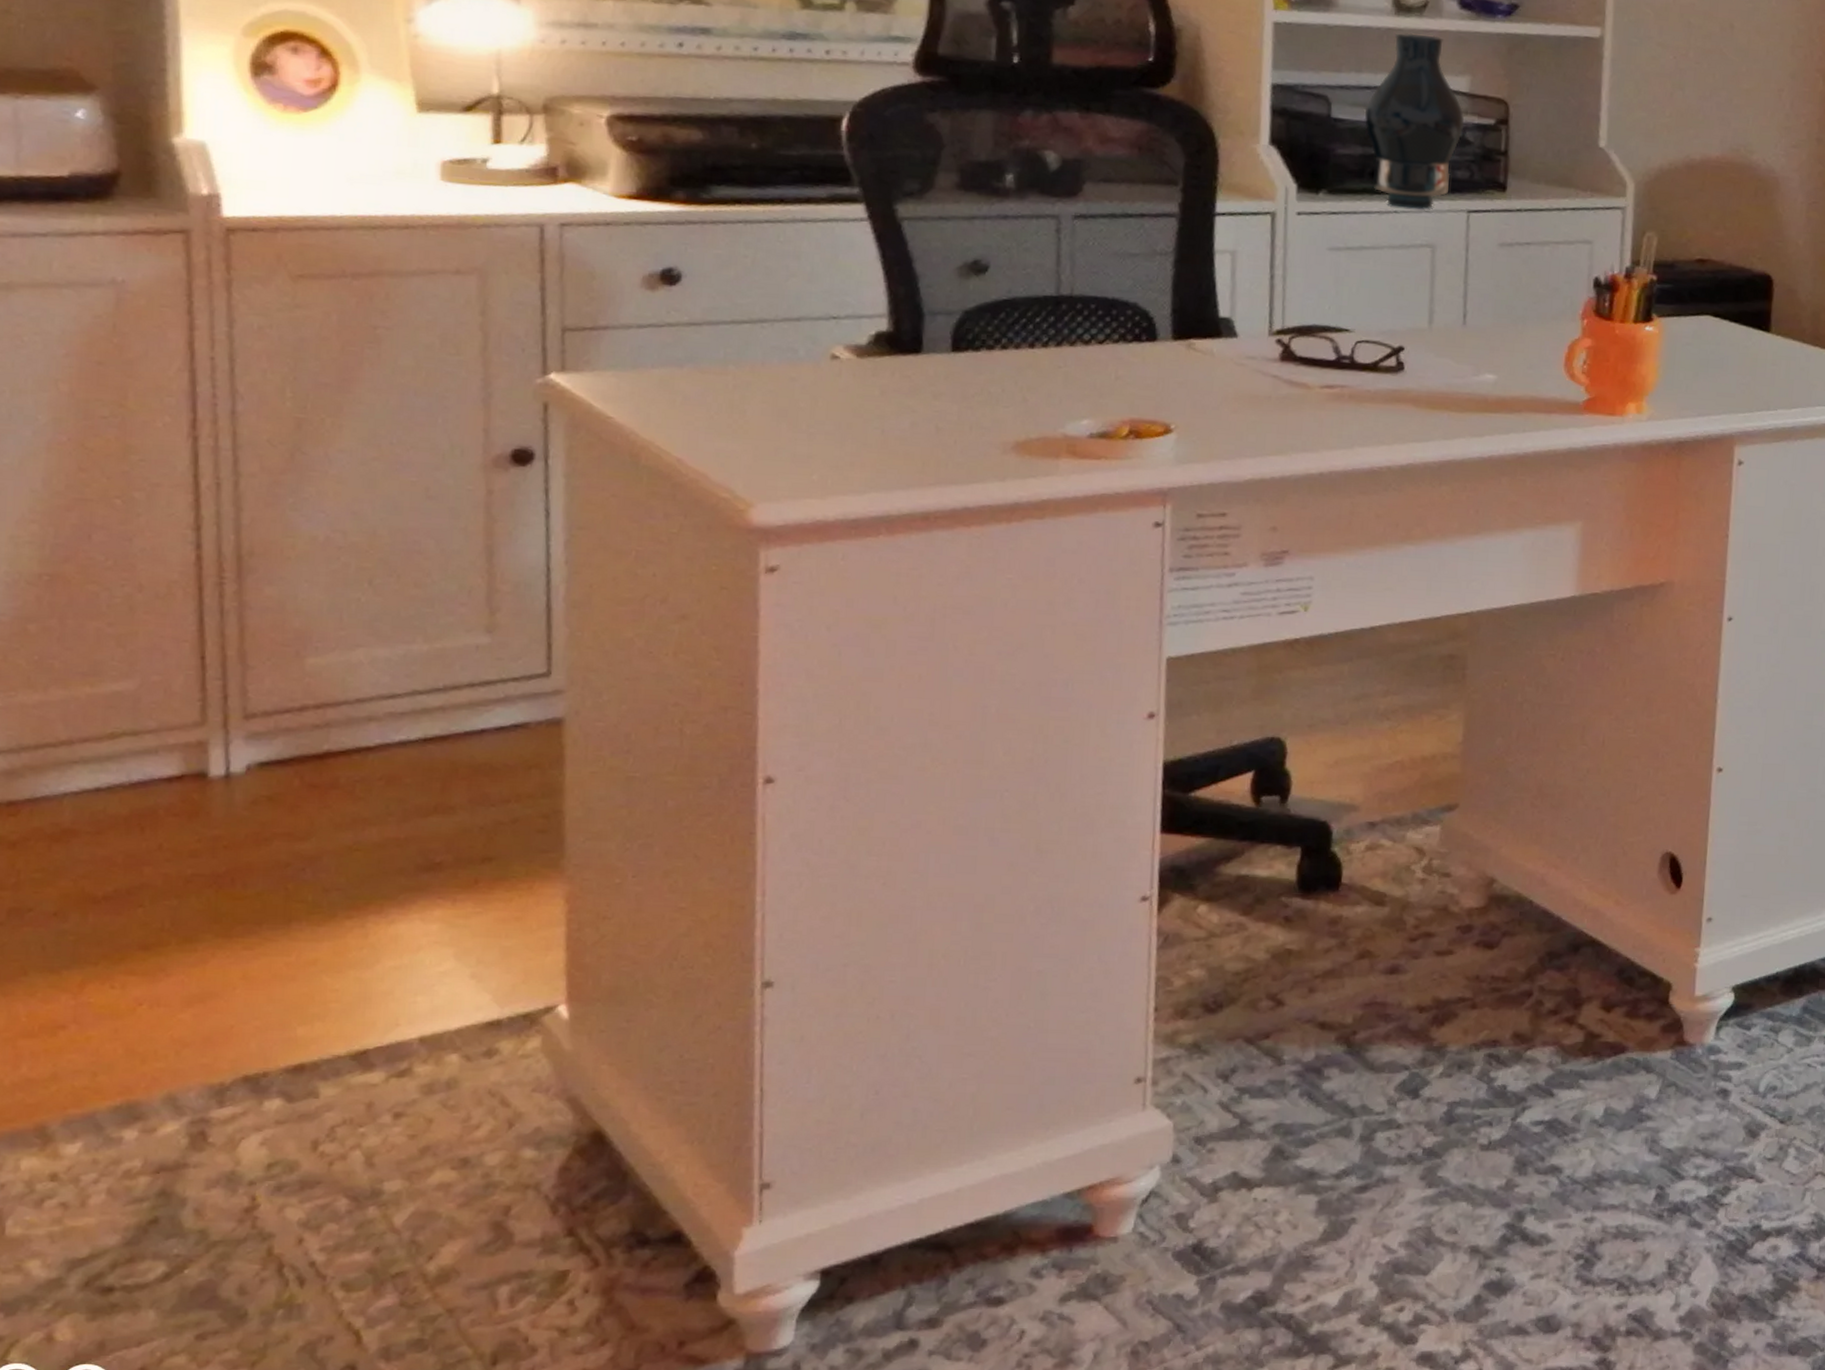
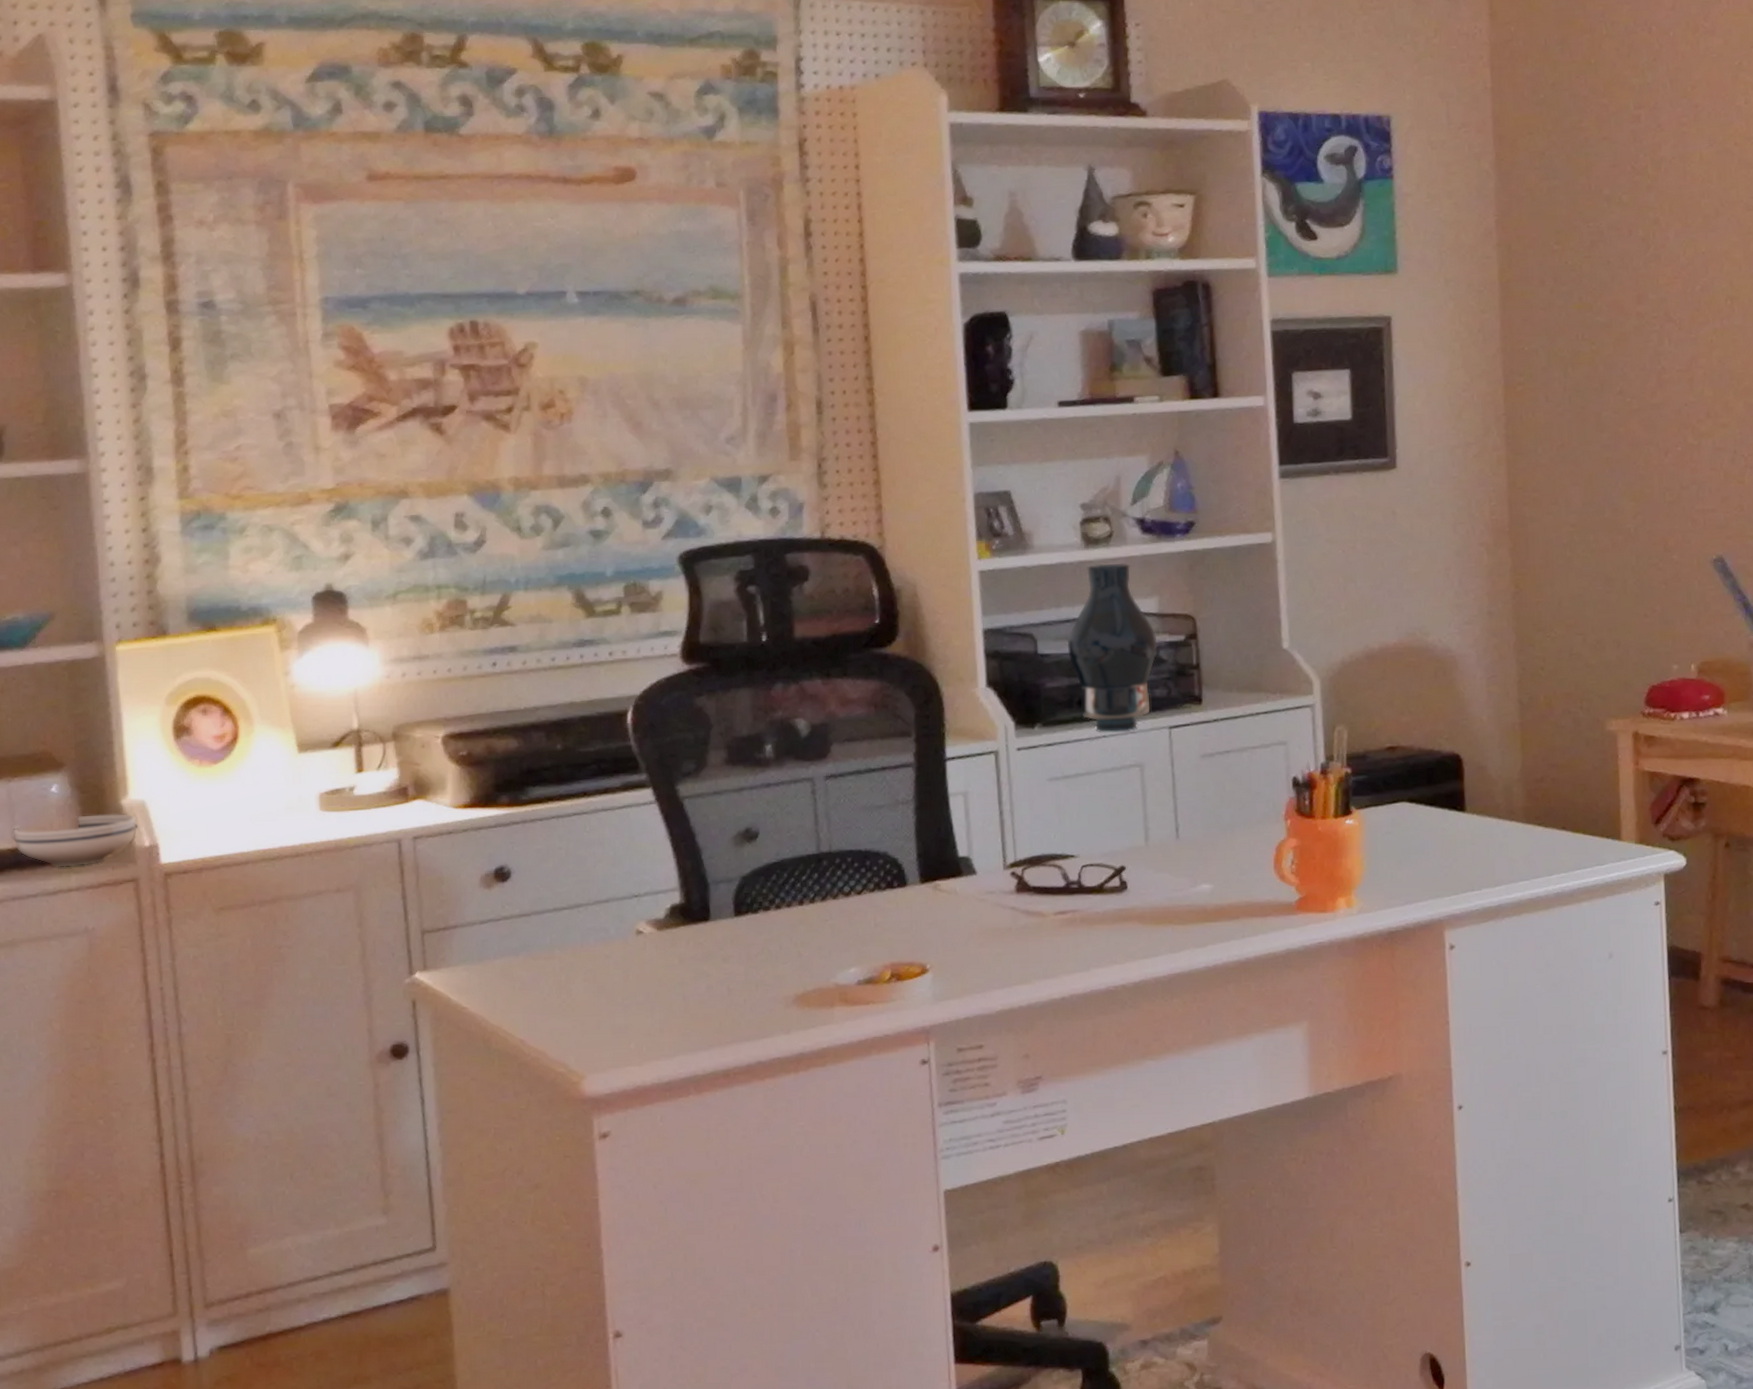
bowl: none [17,149,193,206] -> present [12,814,137,867]

